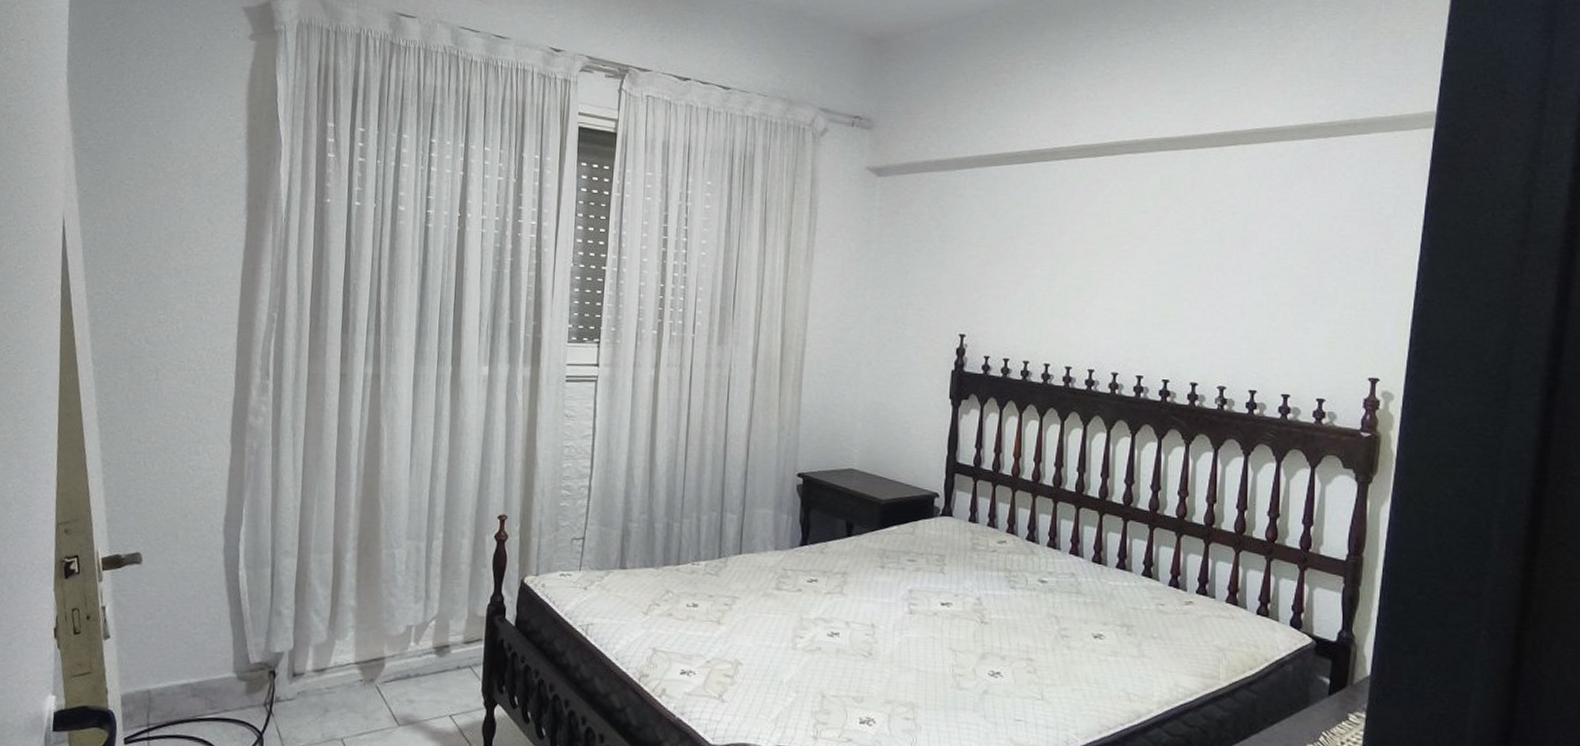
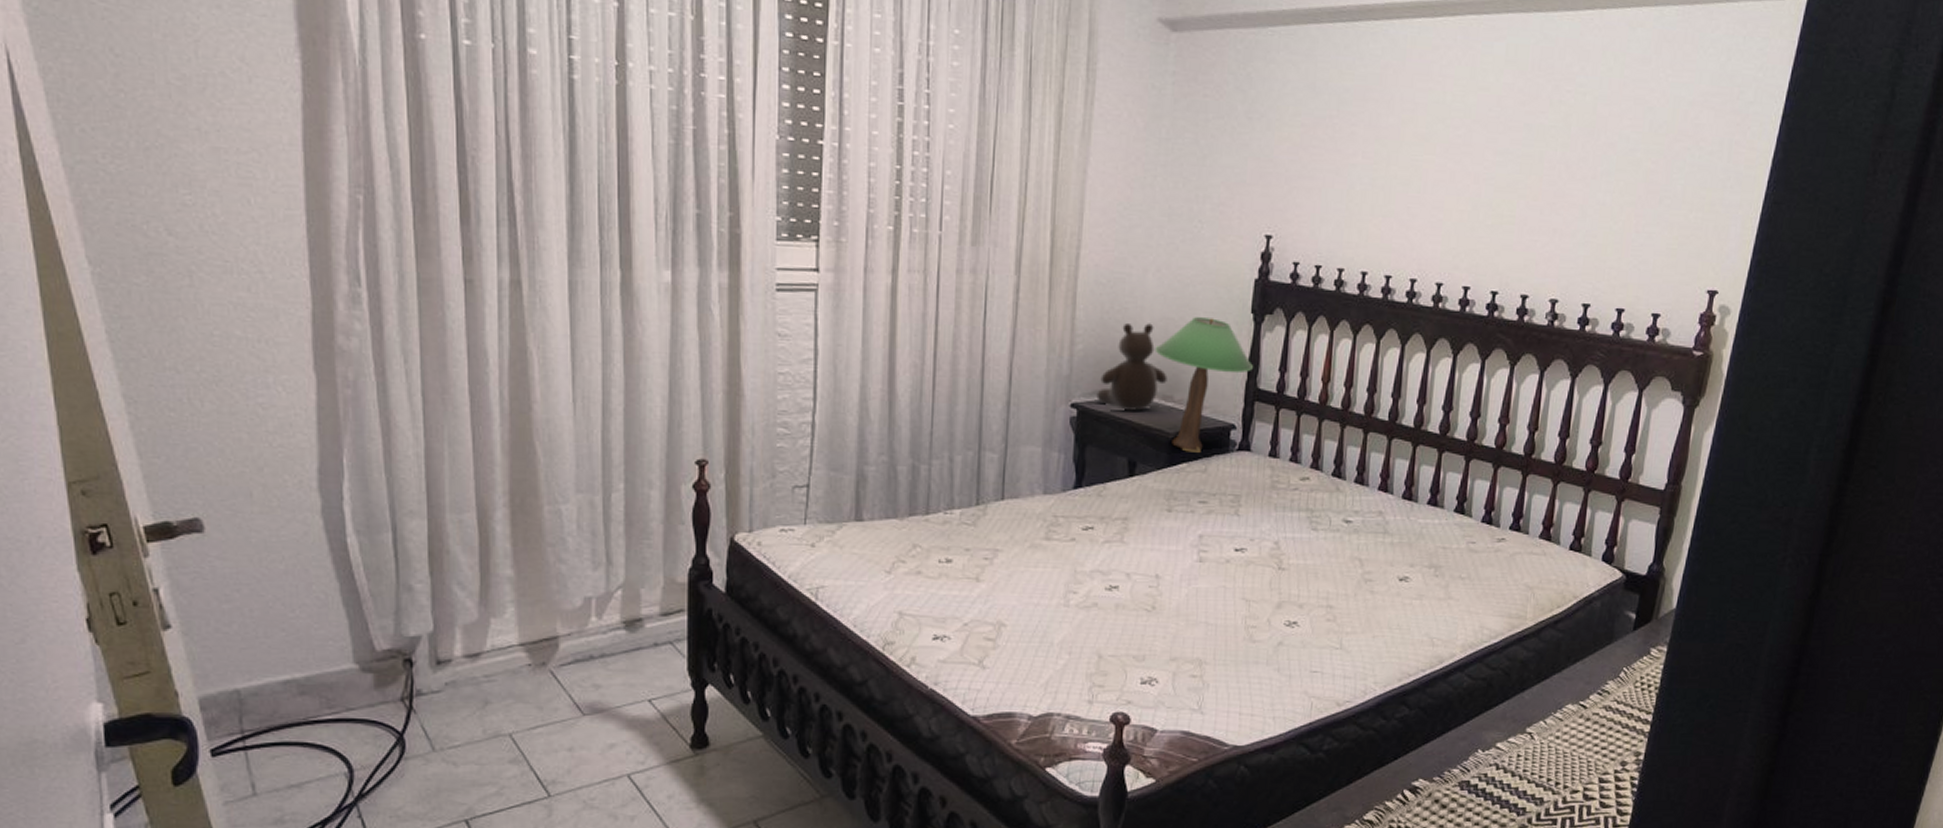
teddy bear: none [819,407,879,480] -> present [1096,323,1167,411]
table lamp: none [867,402,953,517] -> present [1154,317,1254,453]

